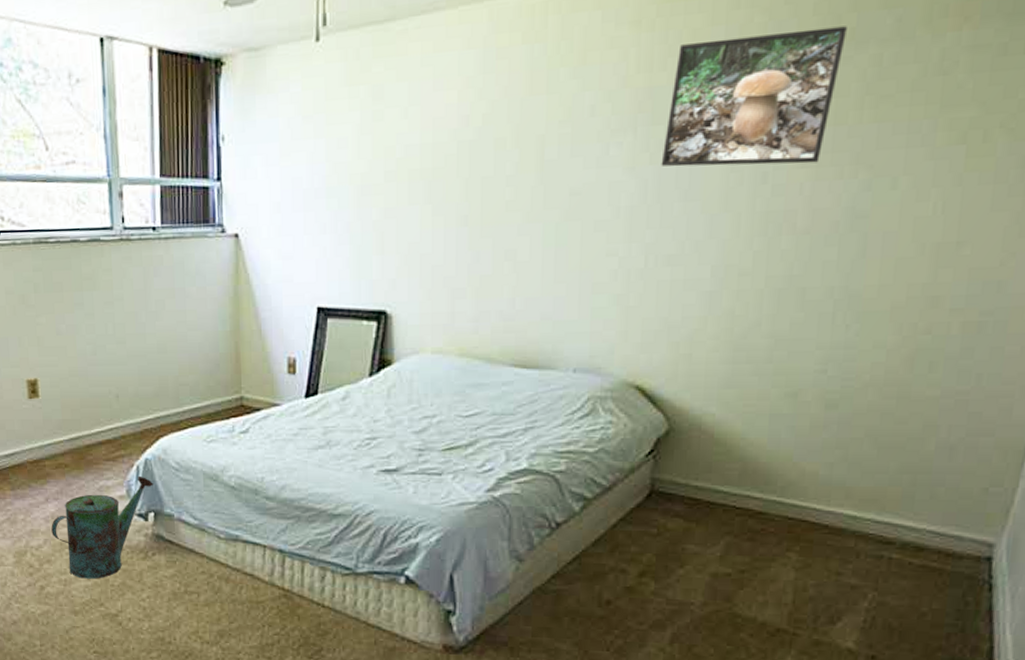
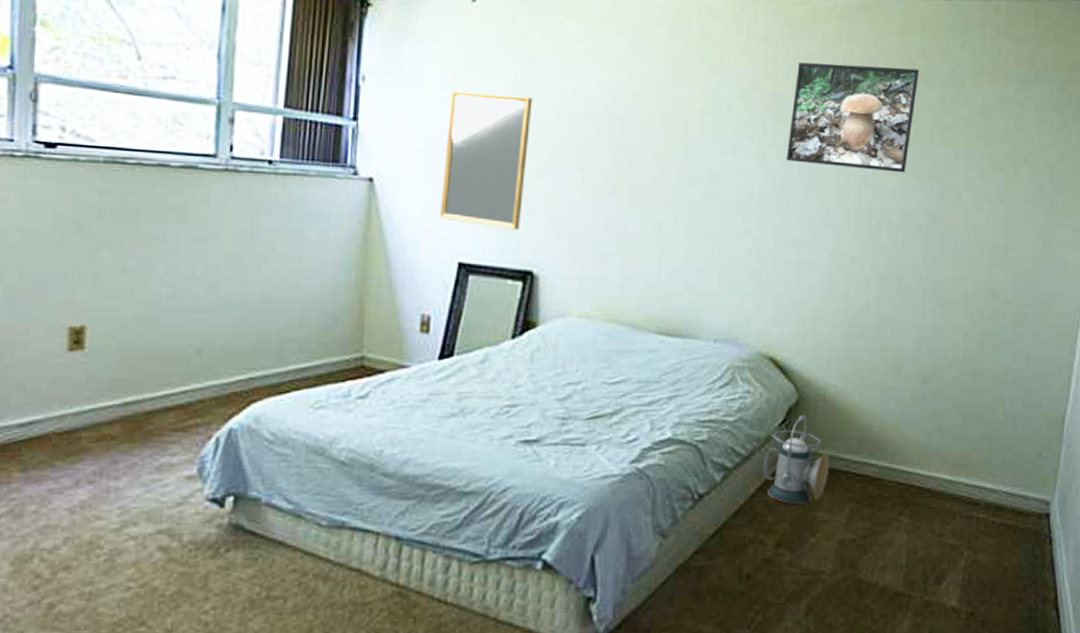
watering can: present [51,475,154,579] -> none [77,450,238,589]
home mirror: none [298,134,380,272] -> present [440,91,533,231]
lantern: none [625,445,703,536] -> present [762,415,829,504]

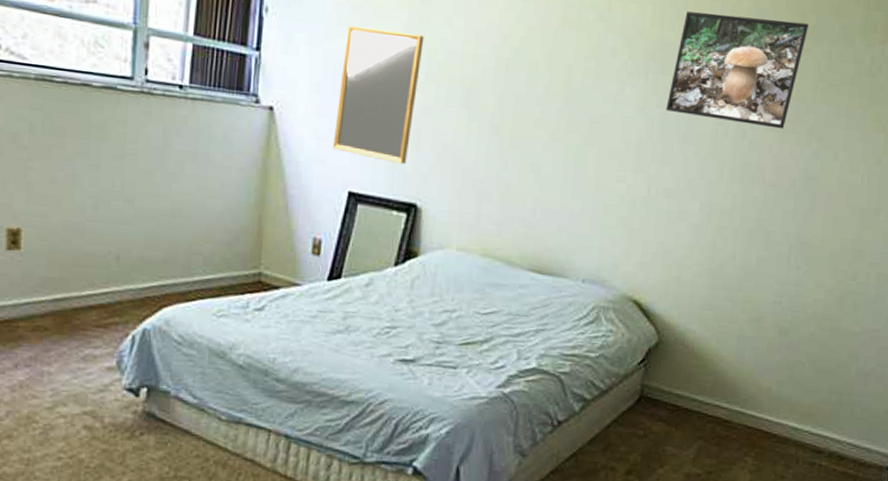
lantern: present [762,415,829,504] -> none [619,356,683,438]

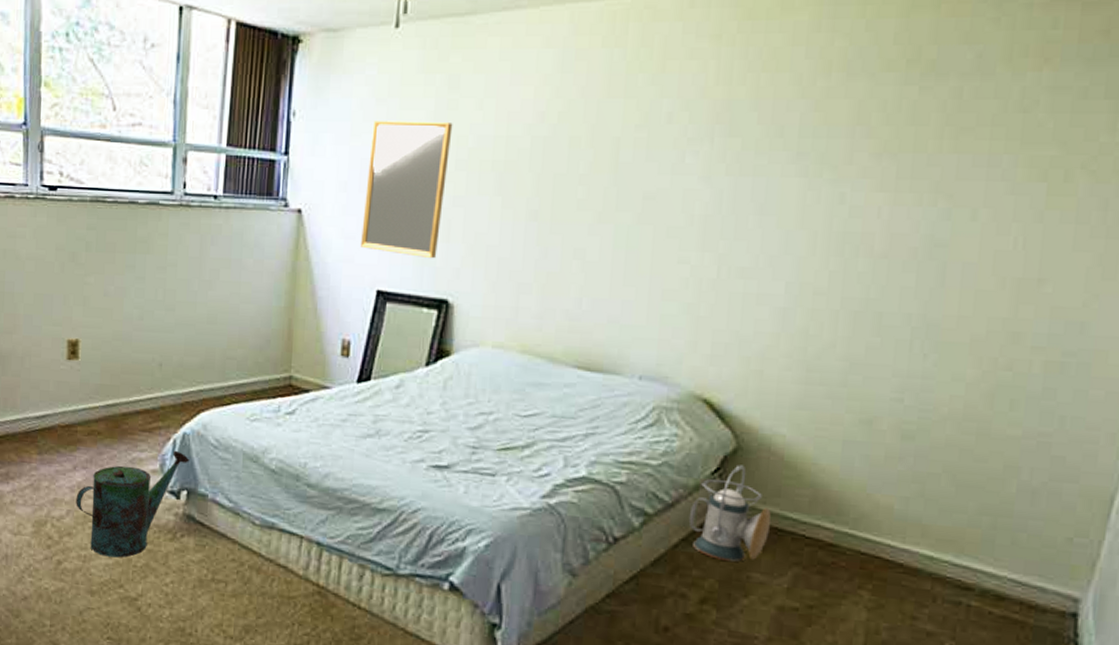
watering can: none [17,346,151,459] -> present [76,450,190,558]
lantern: none [619,356,683,438] -> present [688,465,771,562]
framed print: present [665,11,810,129] -> none [737,57,929,188]

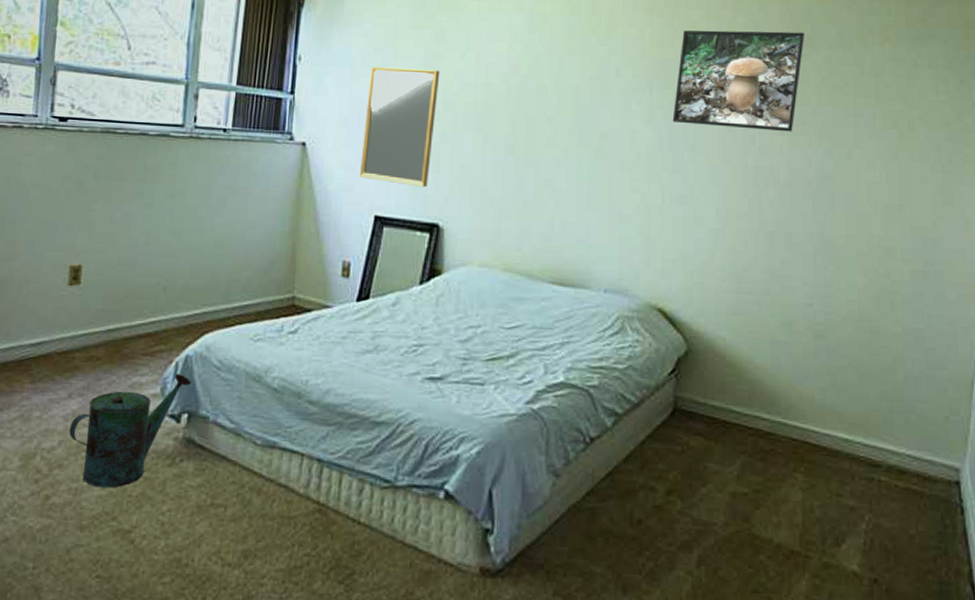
lantern: present [688,465,771,562] -> none [652,365,719,454]
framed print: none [737,57,929,188] -> present [672,30,806,132]

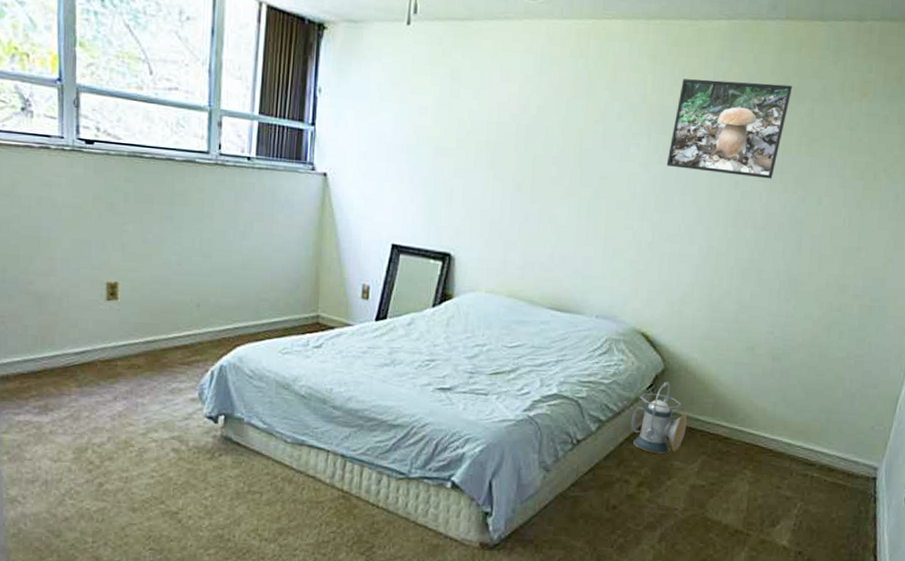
watering can: present [69,373,192,488] -> none [117,380,227,477]
home mirror: present [360,67,440,188] -> none [378,101,455,220]
lantern: none [652,365,719,454] -> present [630,381,687,454]

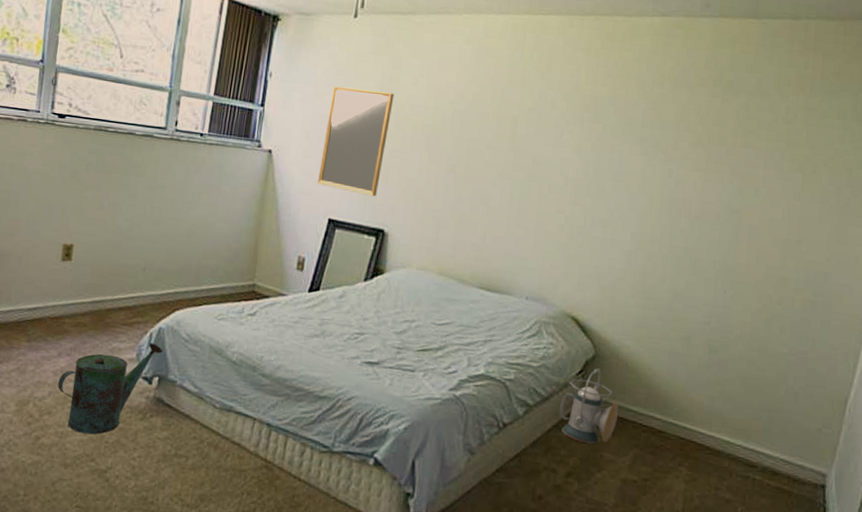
watering can: none [117,380,227,477] -> present [57,342,164,435]
home mirror: none [378,101,455,220] -> present [318,86,395,197]
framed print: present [666,79,793,179] -> none [599,71,728,169]

